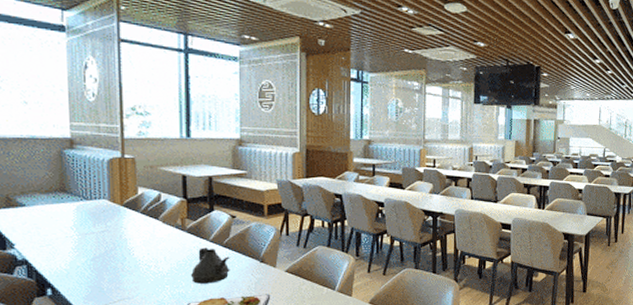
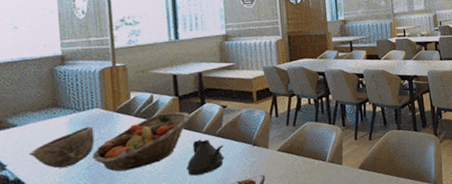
bowl: none [37,217,101,255] -> present [29,126,95,169]
fruit basket: none [98,215,198,268] -> present [92,111,190,172]

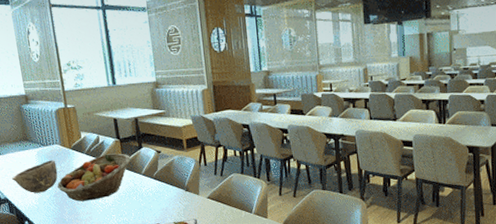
teapot: present [187,139,225,176] -> none [131,180,162,212]

